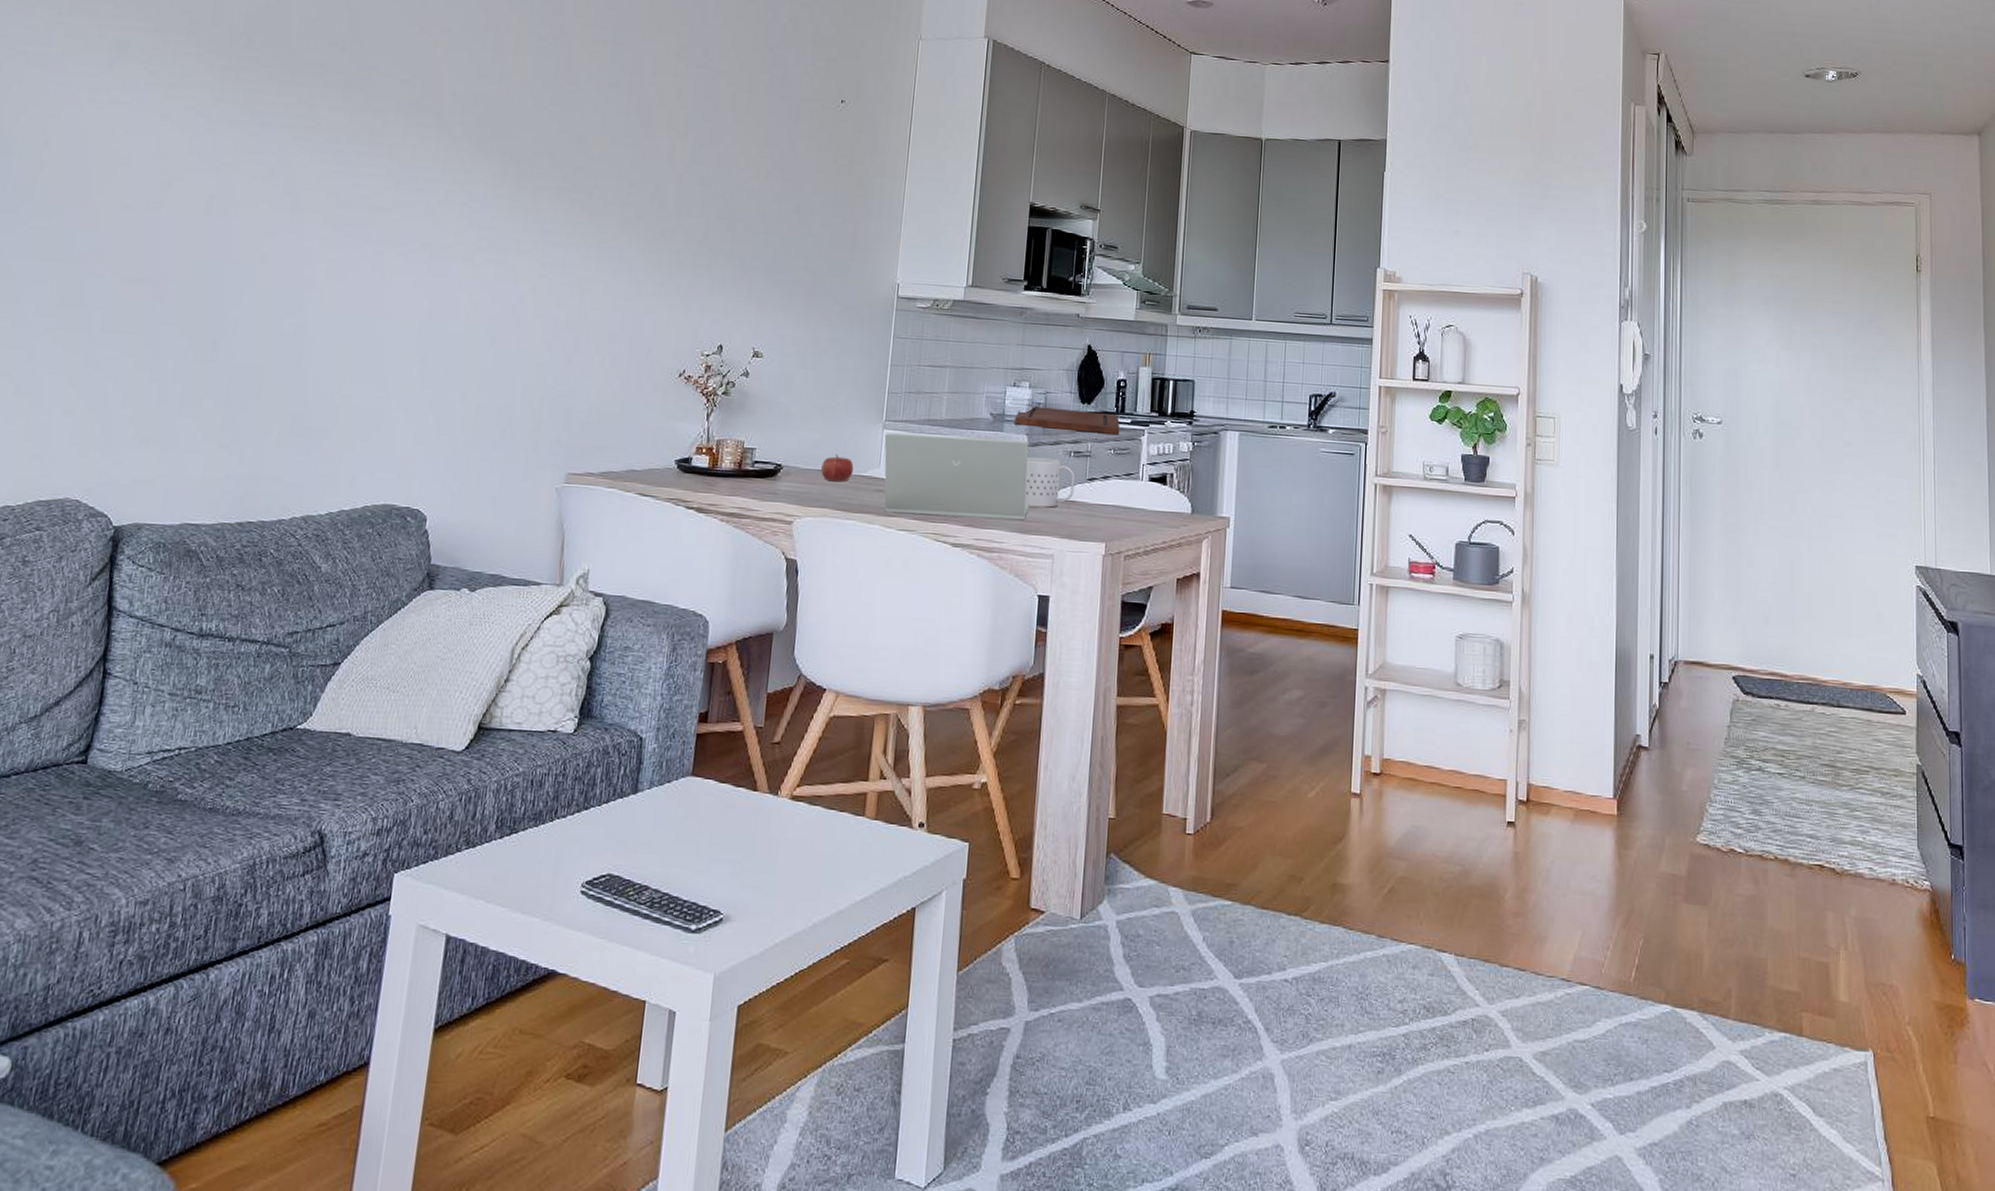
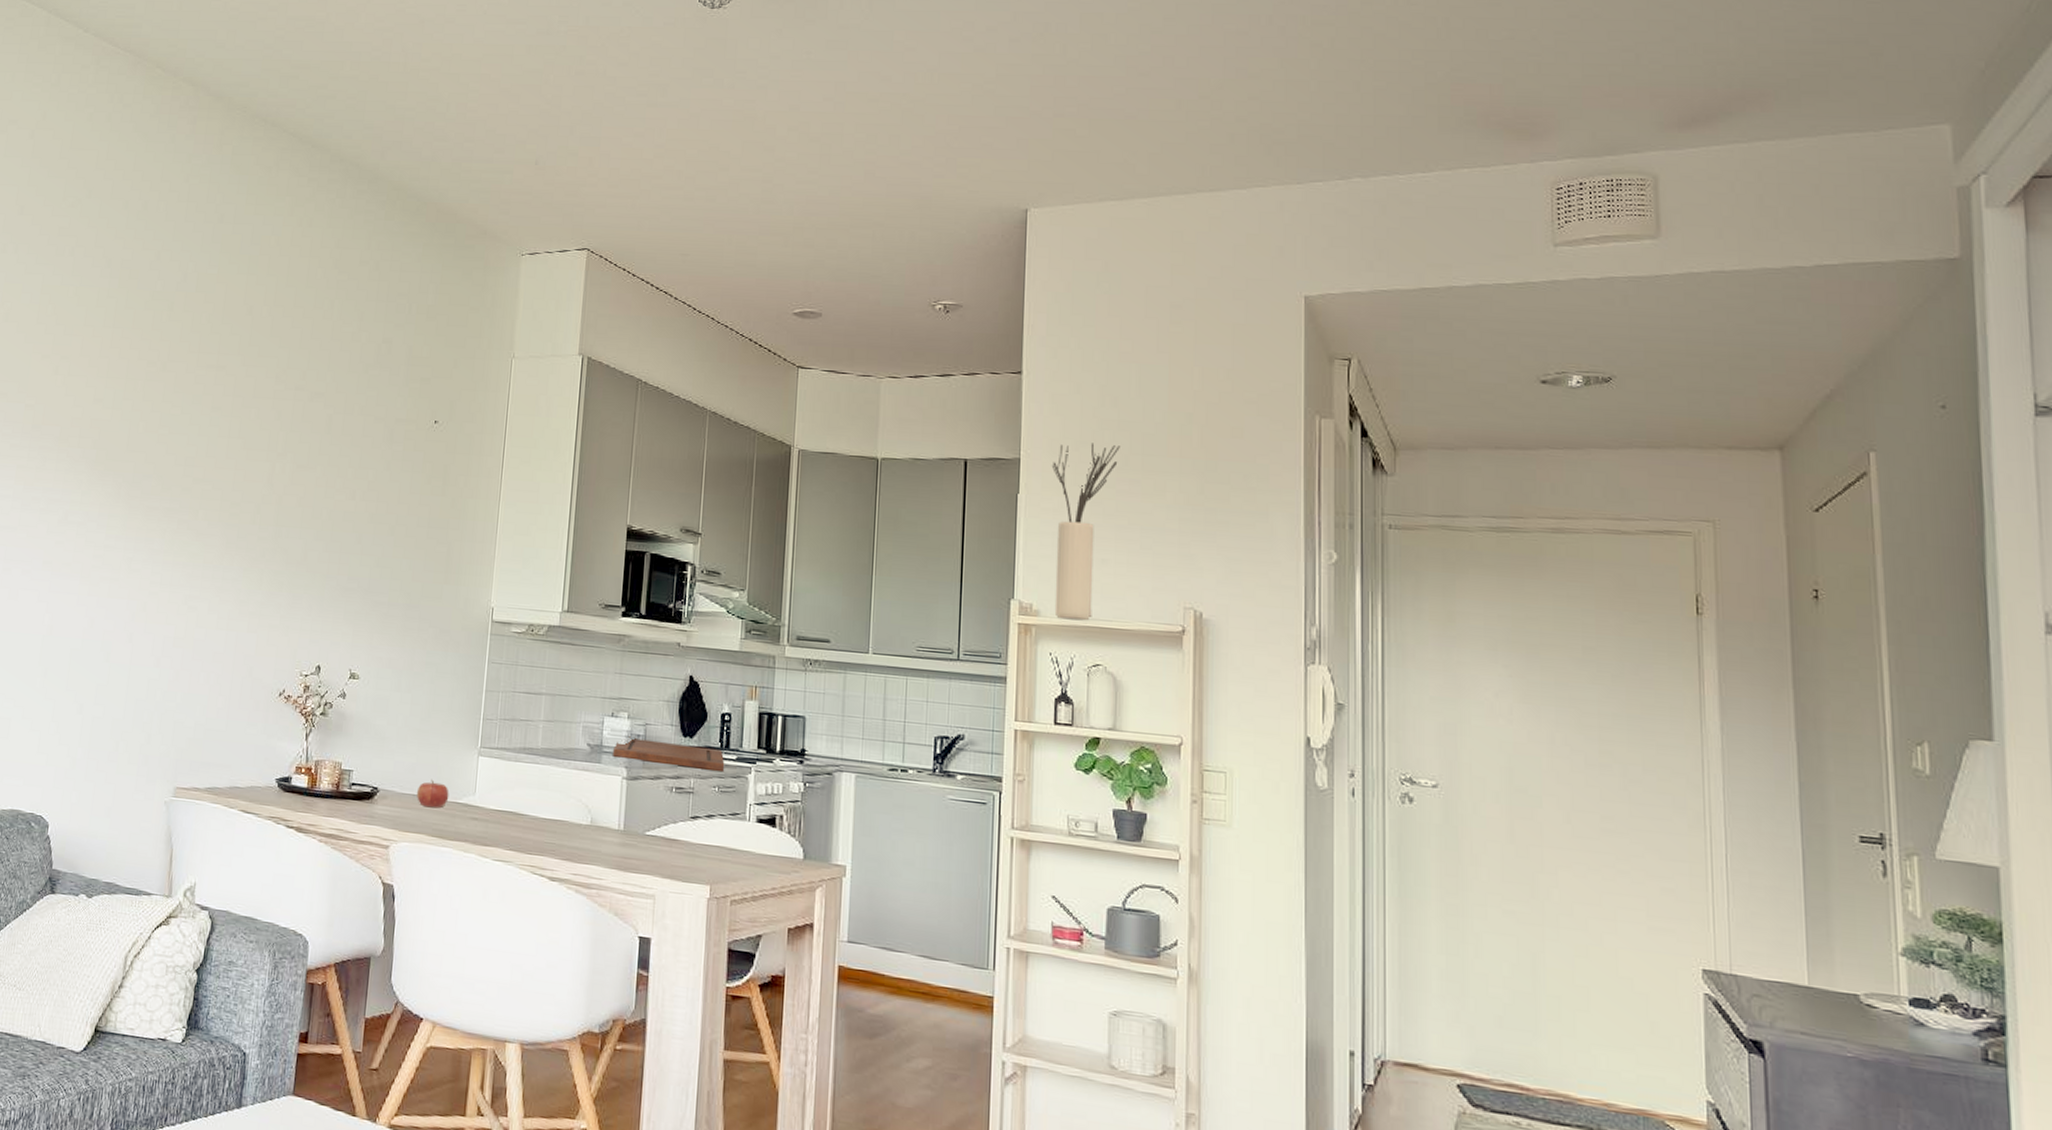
laptop: present [884,431,1030,520] -> none [479,758,630,857]
mug: present [1024,457,1076,508] -> none [623,791,678,846]
vase: none [1414,125,1471,287] -> present [1052,443,1120,621]

